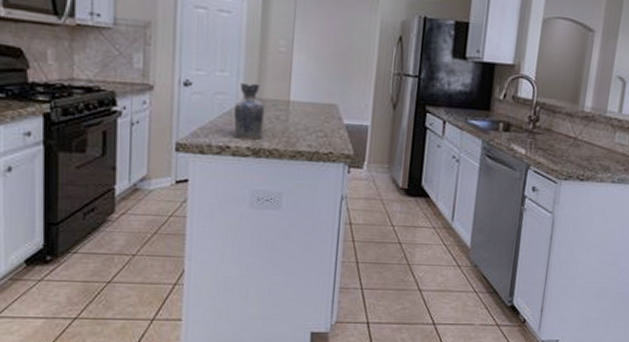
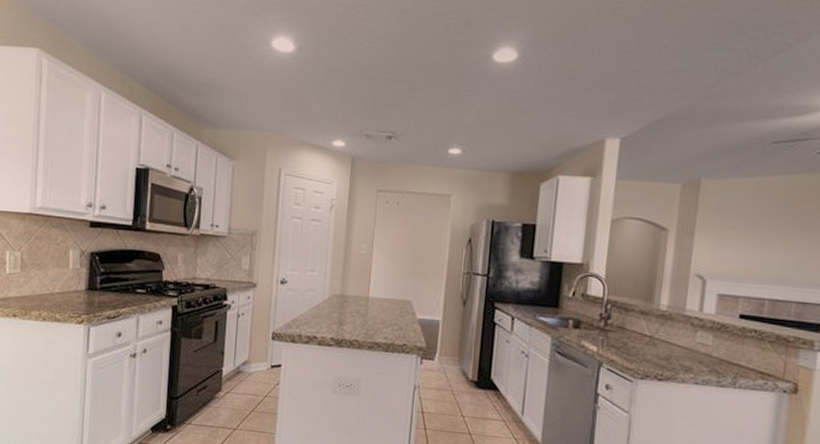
ceramic jug: present [234,82,265,140] -> none [320,280,348,331]

